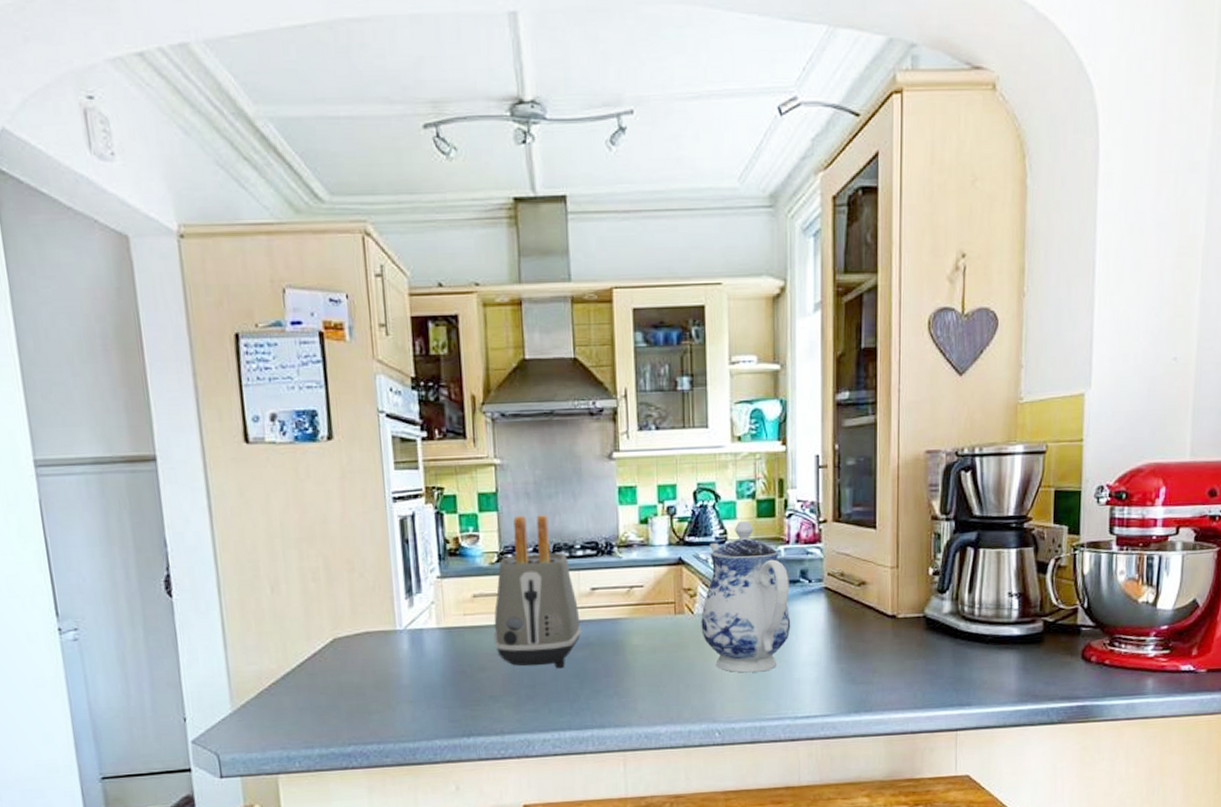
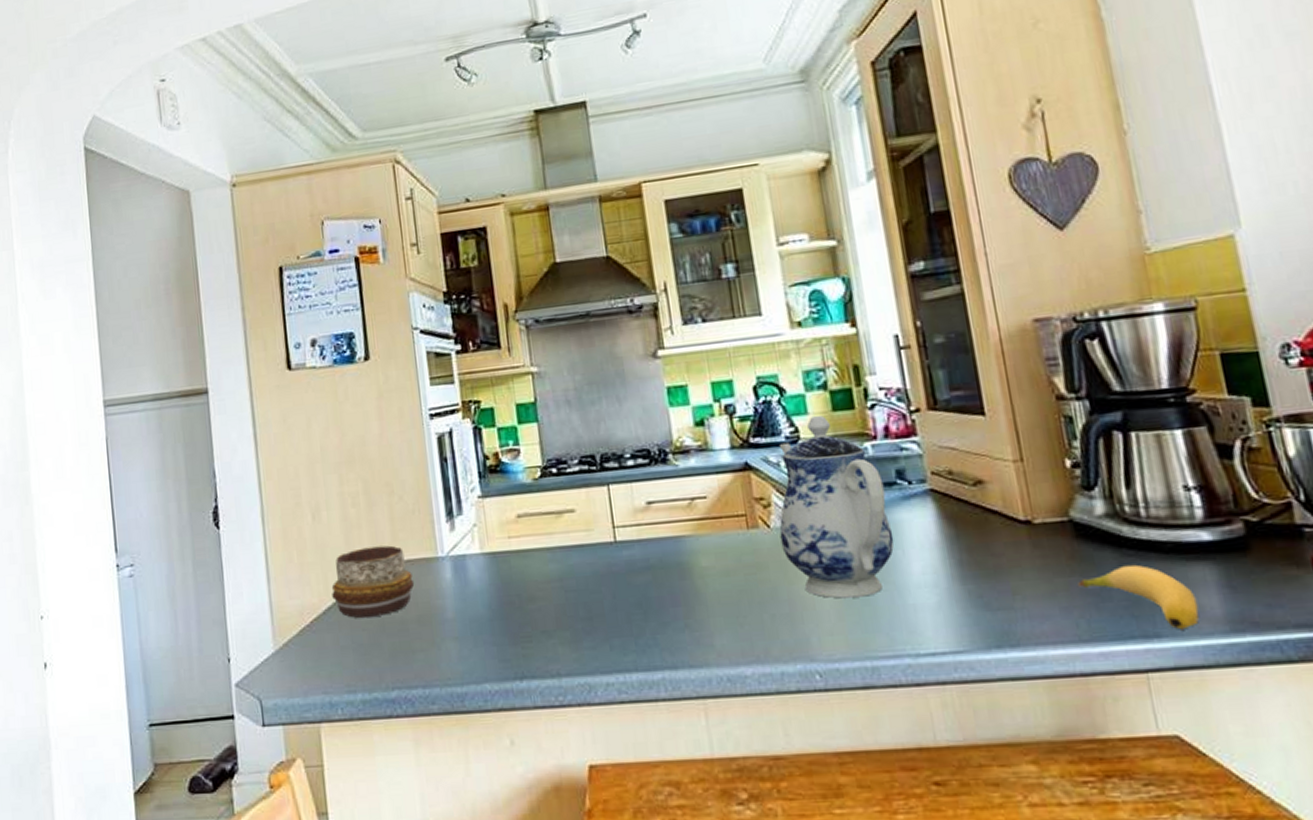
decorative bowl: none [290,618,373,683] -> present [331,545,415,618]
toaster: present [493,515,582,669] -> none [541,423,641,598]
banana: none [921,651,1000,700] -> present [1078,564,1199,630]

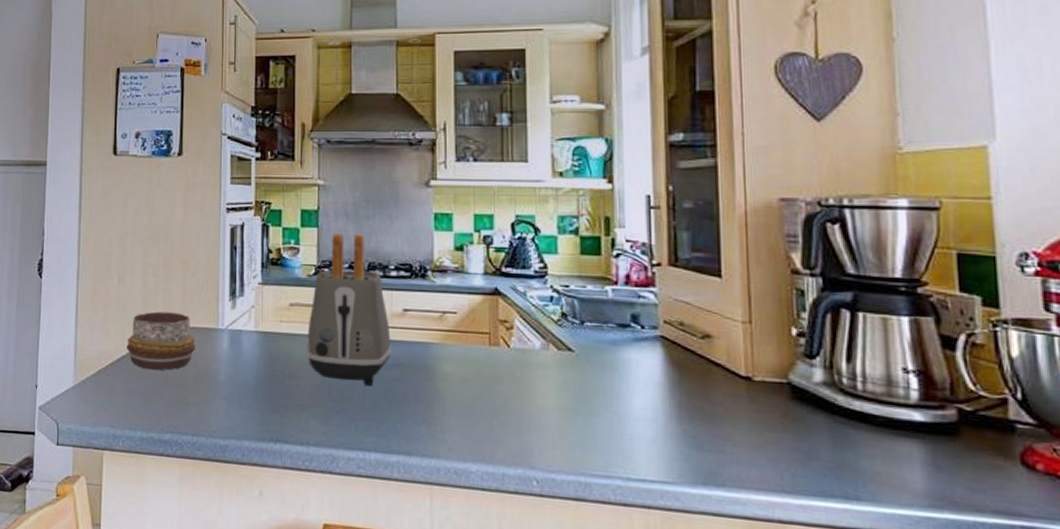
toaster: none [541,423,641,598] -> present [306,233,392,387]
teapot: present [778,416,894,599] -> none [518,257,621,421]
banana: present [1078,564,1199,630] -> none [788,430,901,498]

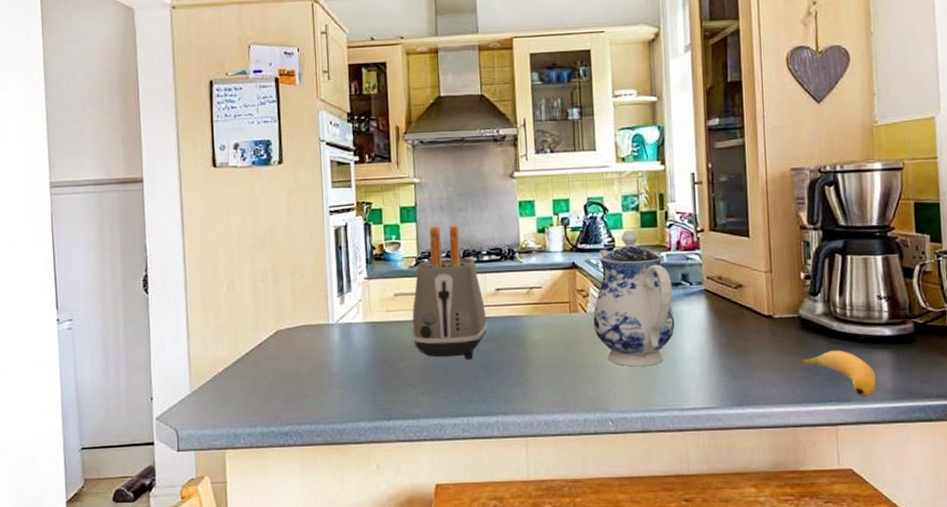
decorative bowl: present [126,311,196,371] -> none [240,313,309,370]
teapot: none [518,257,621,421] -> present [593,231,675,367]
banana: none [788,430,901,498] -> present [799,350,876,397]

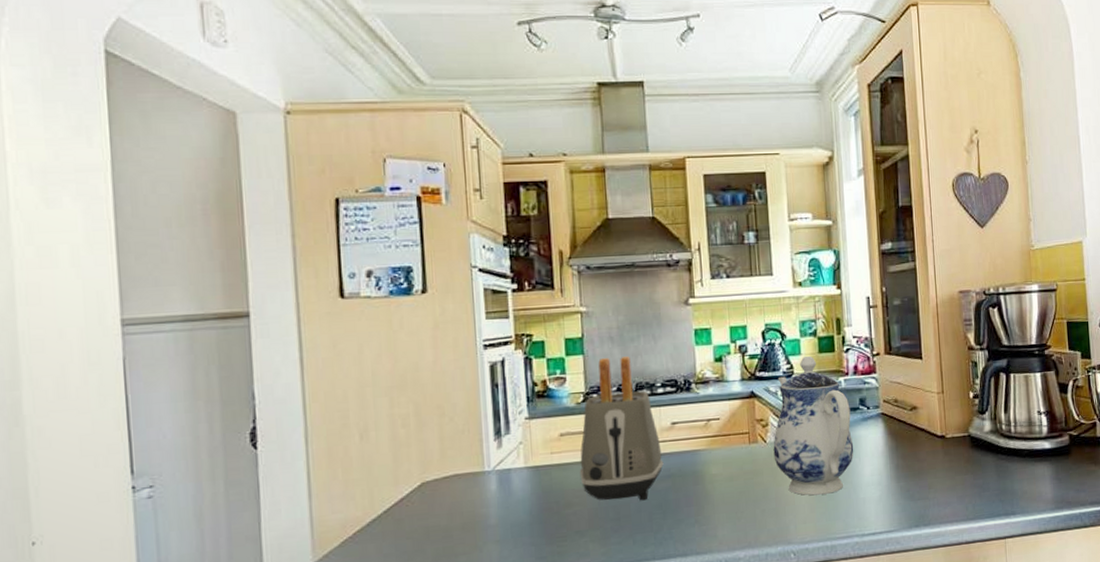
banana: present [799,350,876,397] -> none [970,465,1039,509]

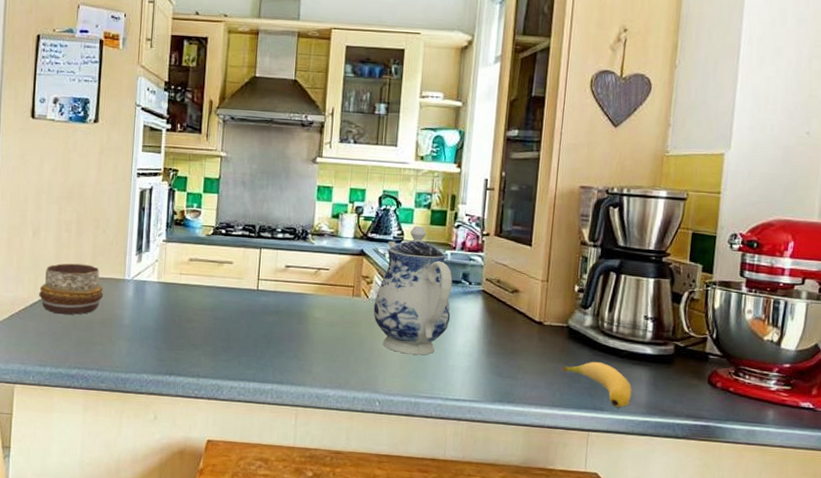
decorative bowl: none [377,461,461,529] -> present [39,263,104,315]
toaster: present [579,356,664,501] -> none [201,199,274,329]
banana: none [970,465,1039,509] -> present [561,361,632,408]

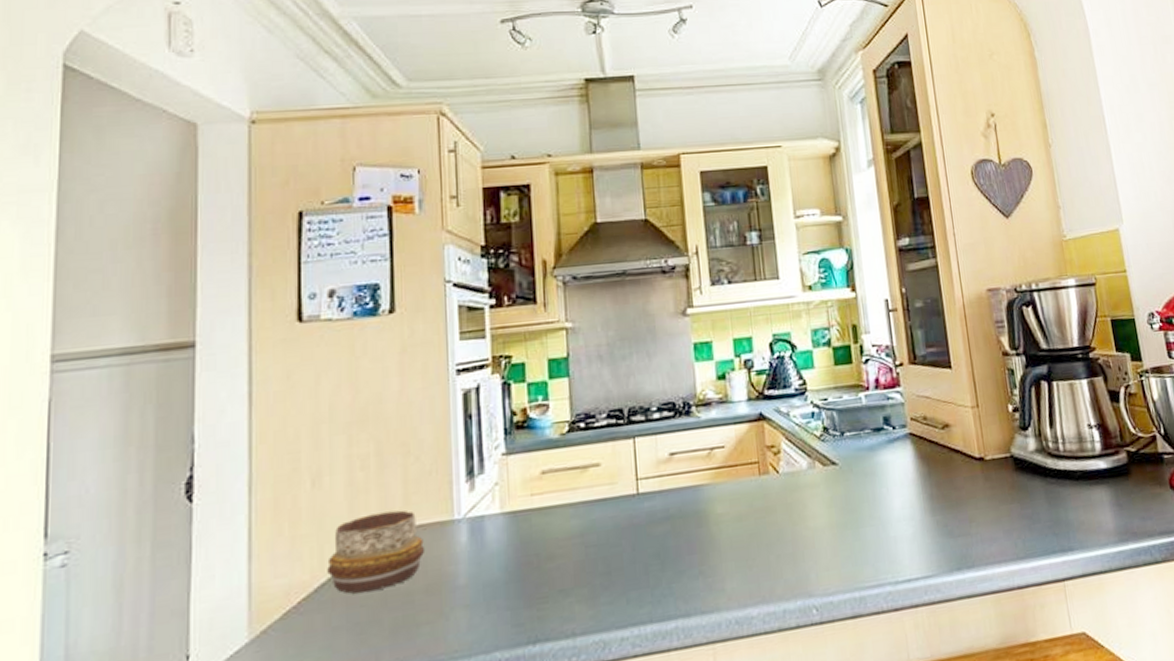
teapot: present [373,226,453,355] -> none [787,370,881,536]
banana: present [561,361,632,408] -> none [1016,490,1099,543]

